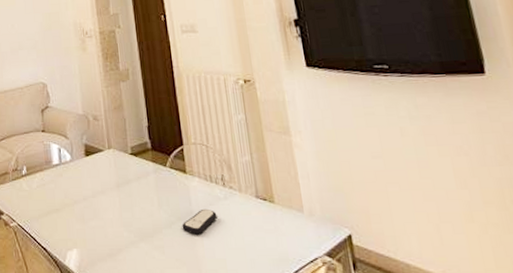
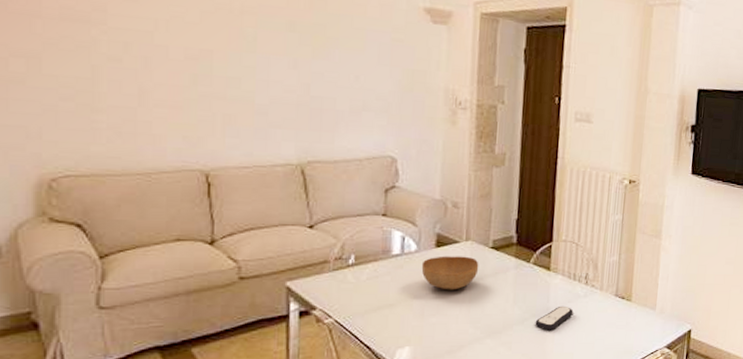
bowl: none [76,163,123,195] -> present [421,256,479,290]

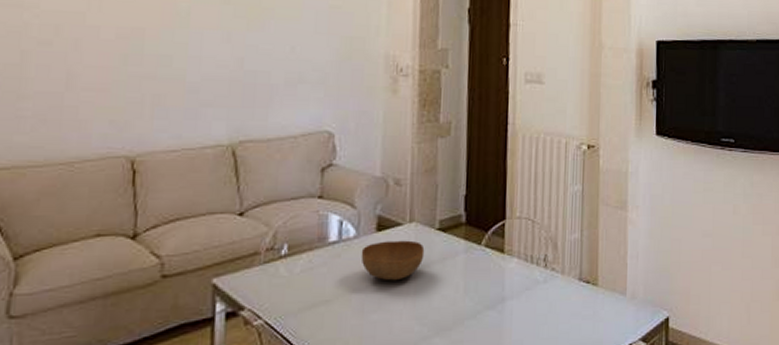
remote control: present [535,306,574,331] -> none [489,294,532,325]

